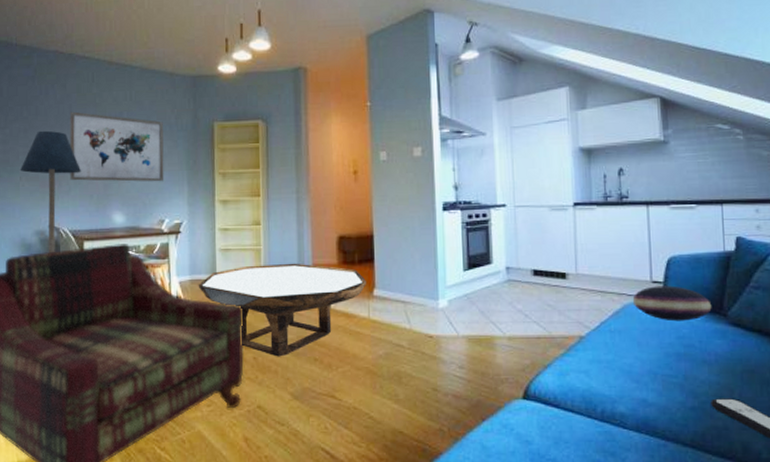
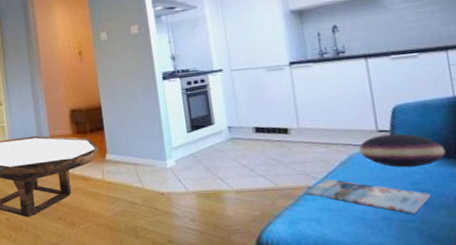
magazine: none [577,328,695,369] -> present [305,178,432,214]

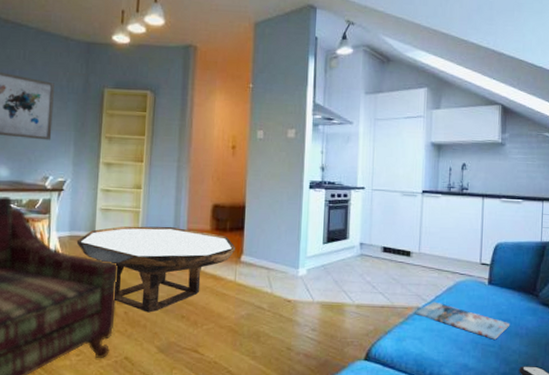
cushion: present [359,133,446,168] -> none [463,267,527,299]

